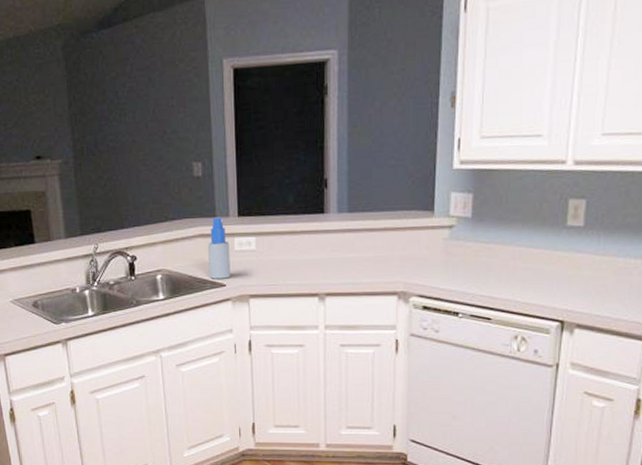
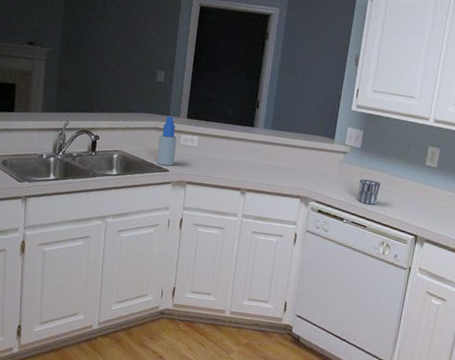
cup: none [475,257,505,290] -> present [357,179,381,205]

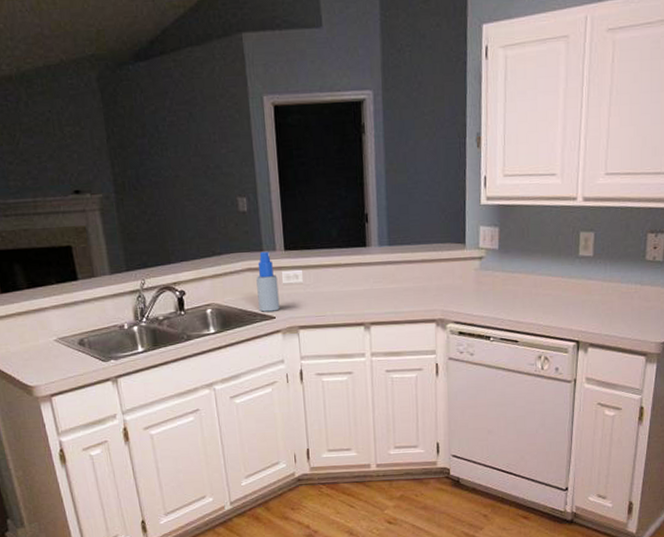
cup: present [357,179,381,205] -> none [502,285,528,315]

